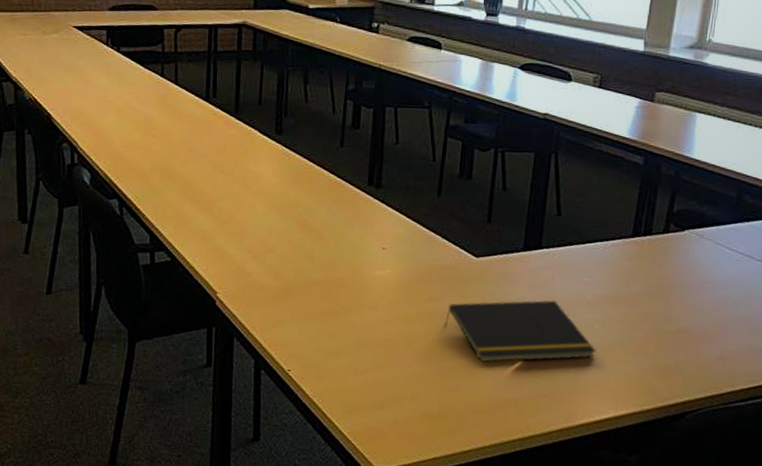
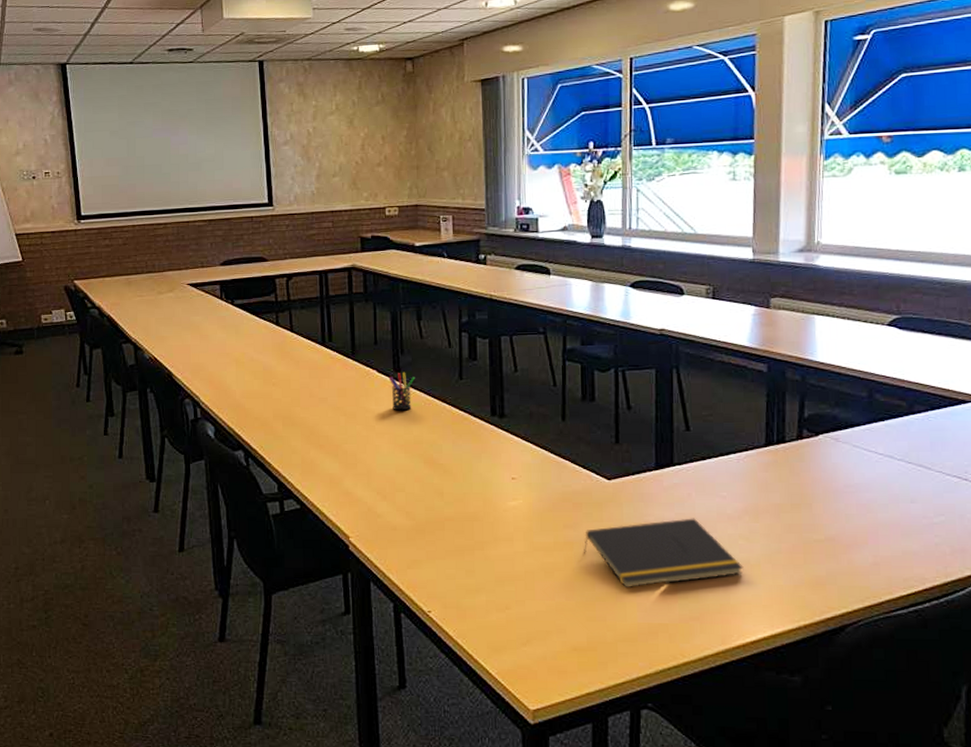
pen holder: none [269,134,296,173] -> present [388,372,415,411]

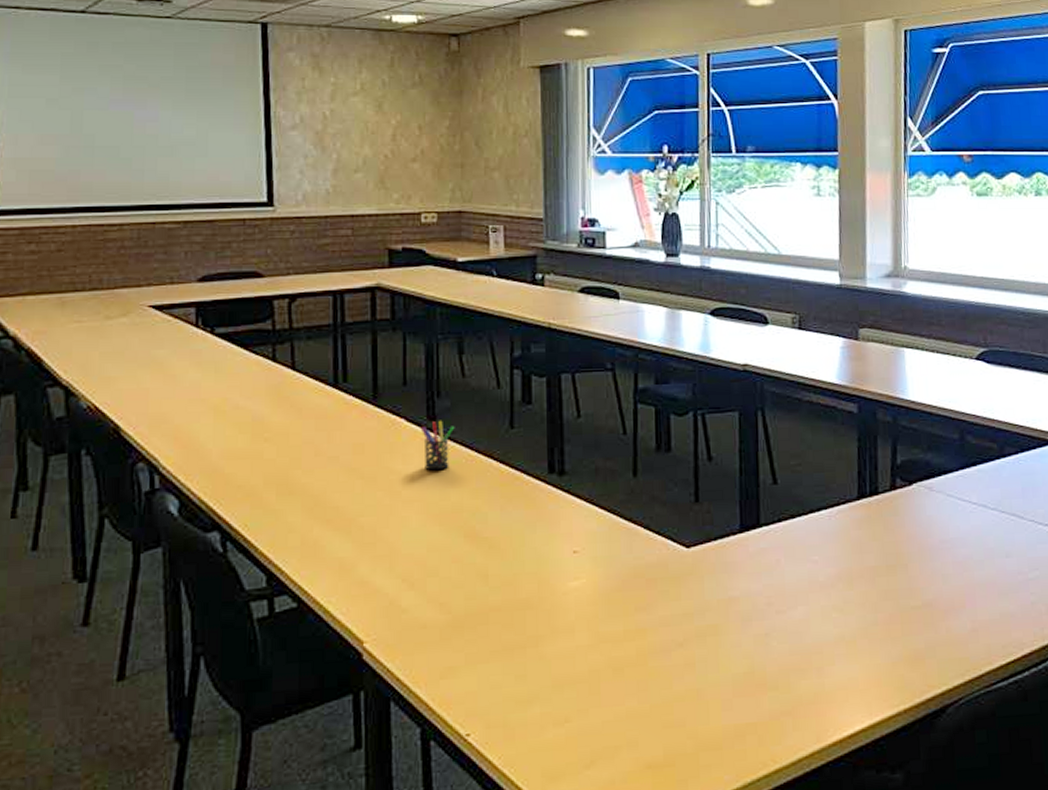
notepad: present [584,518,744,589] -> none [659,589,839,682]

